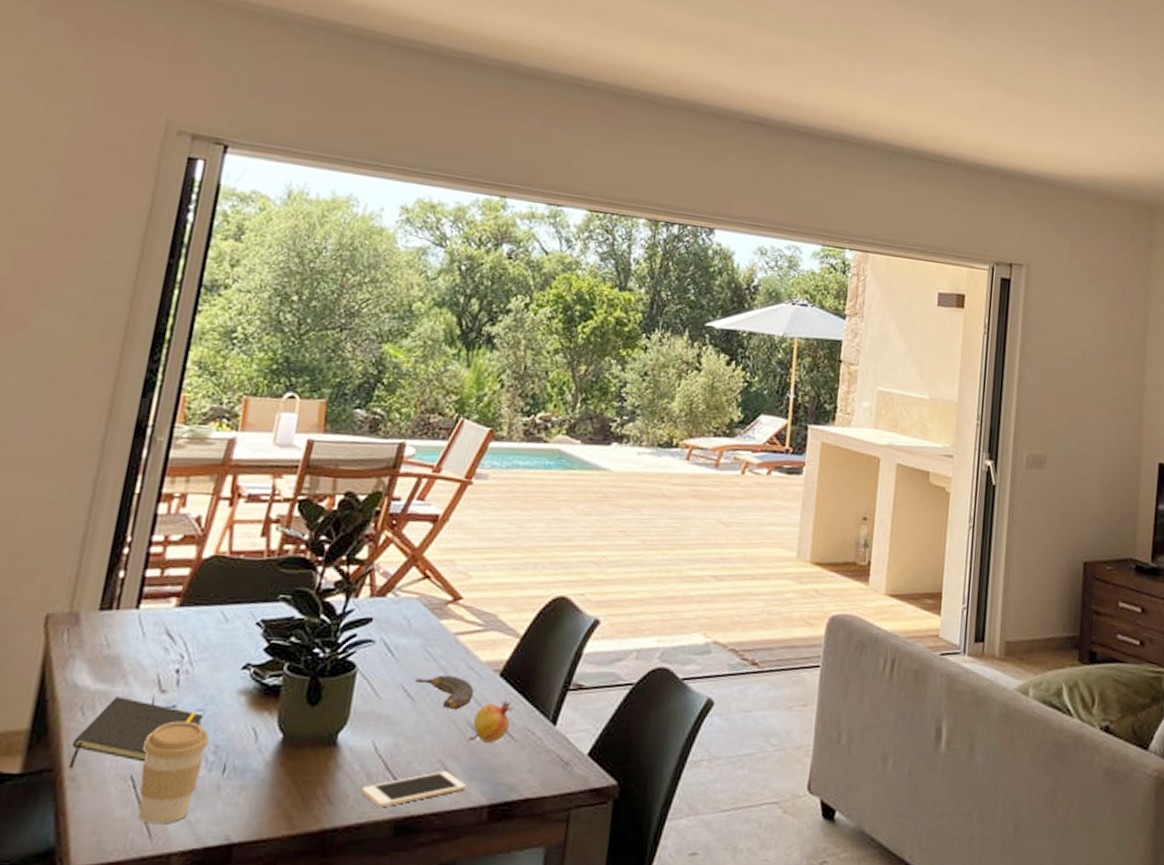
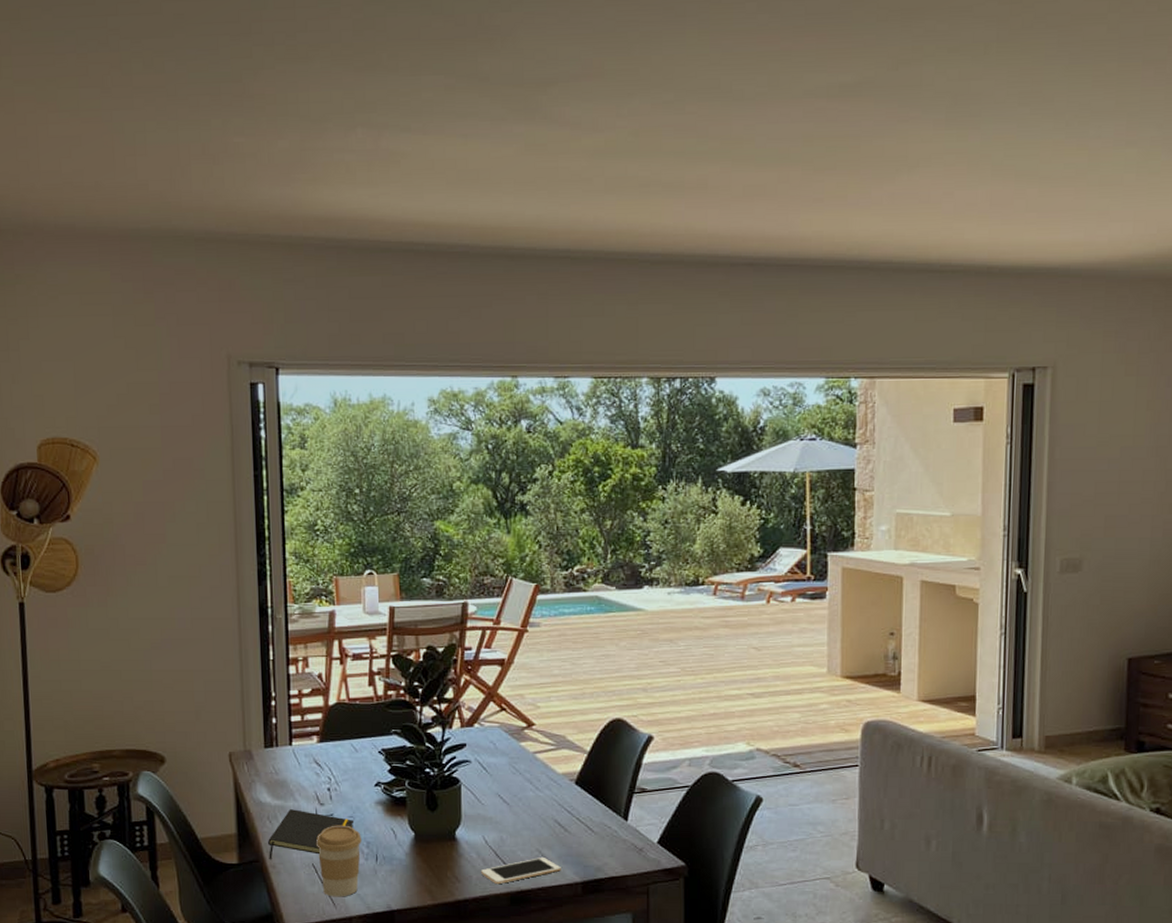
banana: present [415,675,474,711] -> none [508,785,555,812]
fruit: present [468,699,515,743] -> none [557,802,591,835]

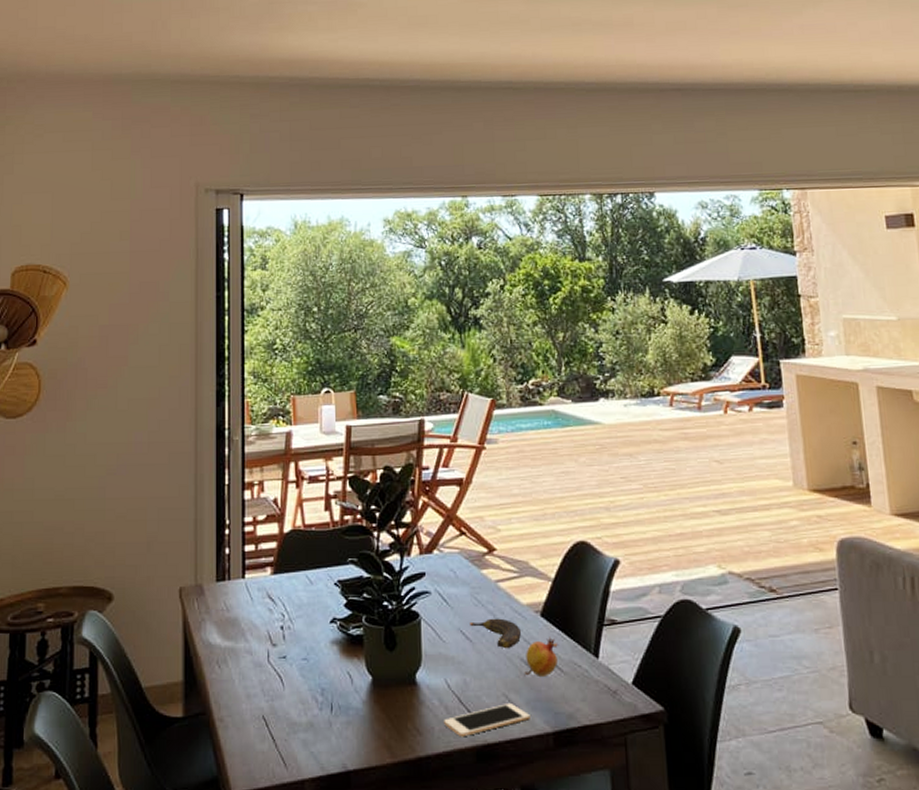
notepad: present [268,809,355,859] -> none [216,651,308,711]
coffee cup: present [315,825,362,897] -> none [267,669,316,756]
banana: none [508,785,555,812] -> present [470,618,521,649]
fruit: none [557,802,591,835] -> present [524,637,559,676]

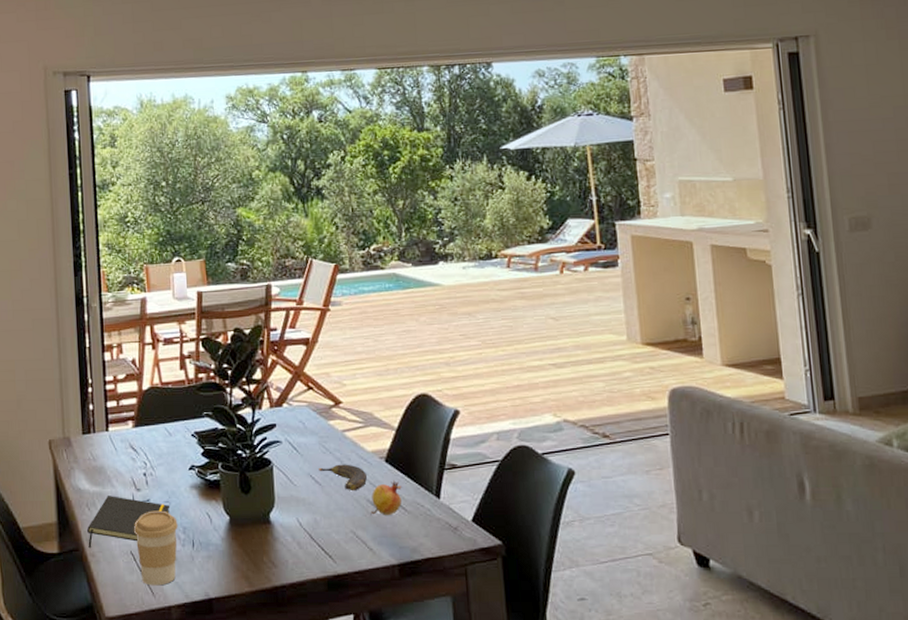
notepad: none [216,651,308,711] -> present [87,496,171,547]
coffee cup: none [267,669,316,756] -> present [133,510,178,586]
cell phone: present [443,704,530,737] -> none [296,539,377,569]

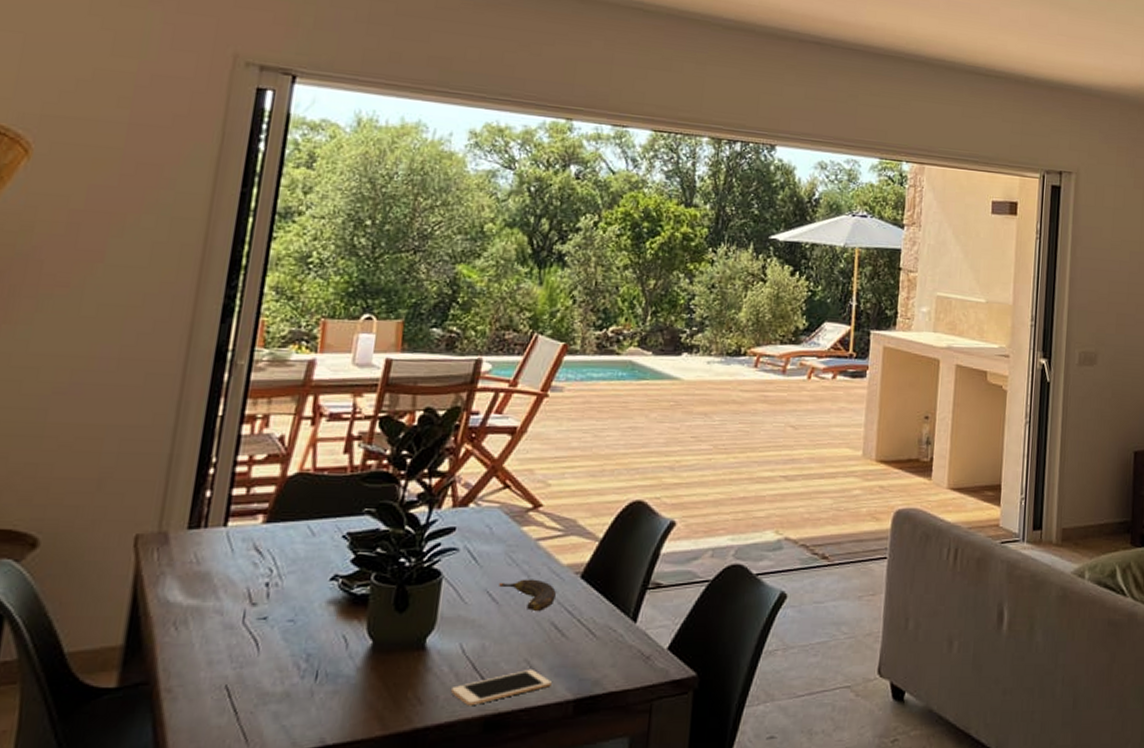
notepad: present [87,496,171,547] -> none [164,611,295,680]
coffee cup: present [133,510,178,586] -> none [234,632,301,731]
cell phone: none [296,539,377,569] -> present [450,670,552,707]
fruit: present [370,480,403,515] -> none [552,600,596,641]

